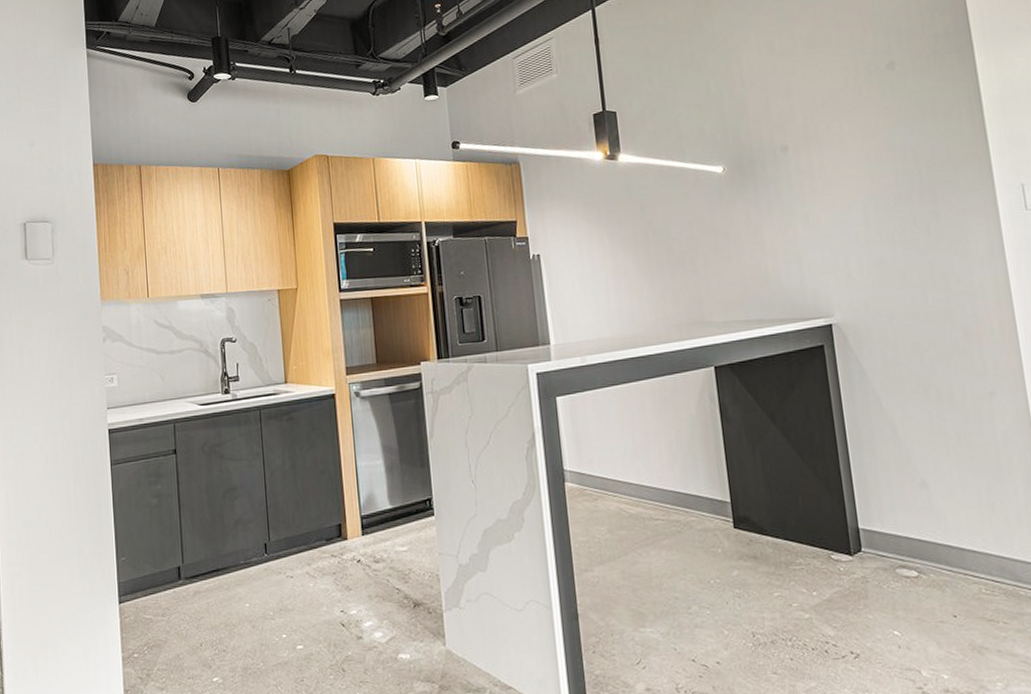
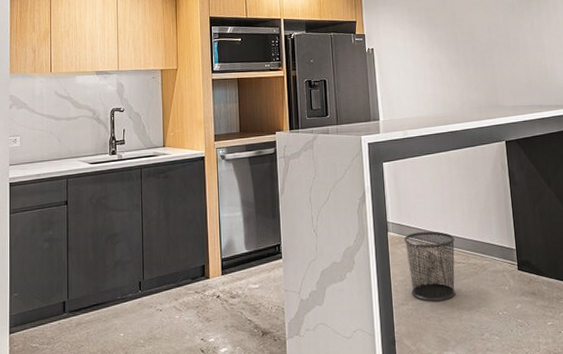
waste bin: none [585,480,653,567] -> present [404,231,456,302]

